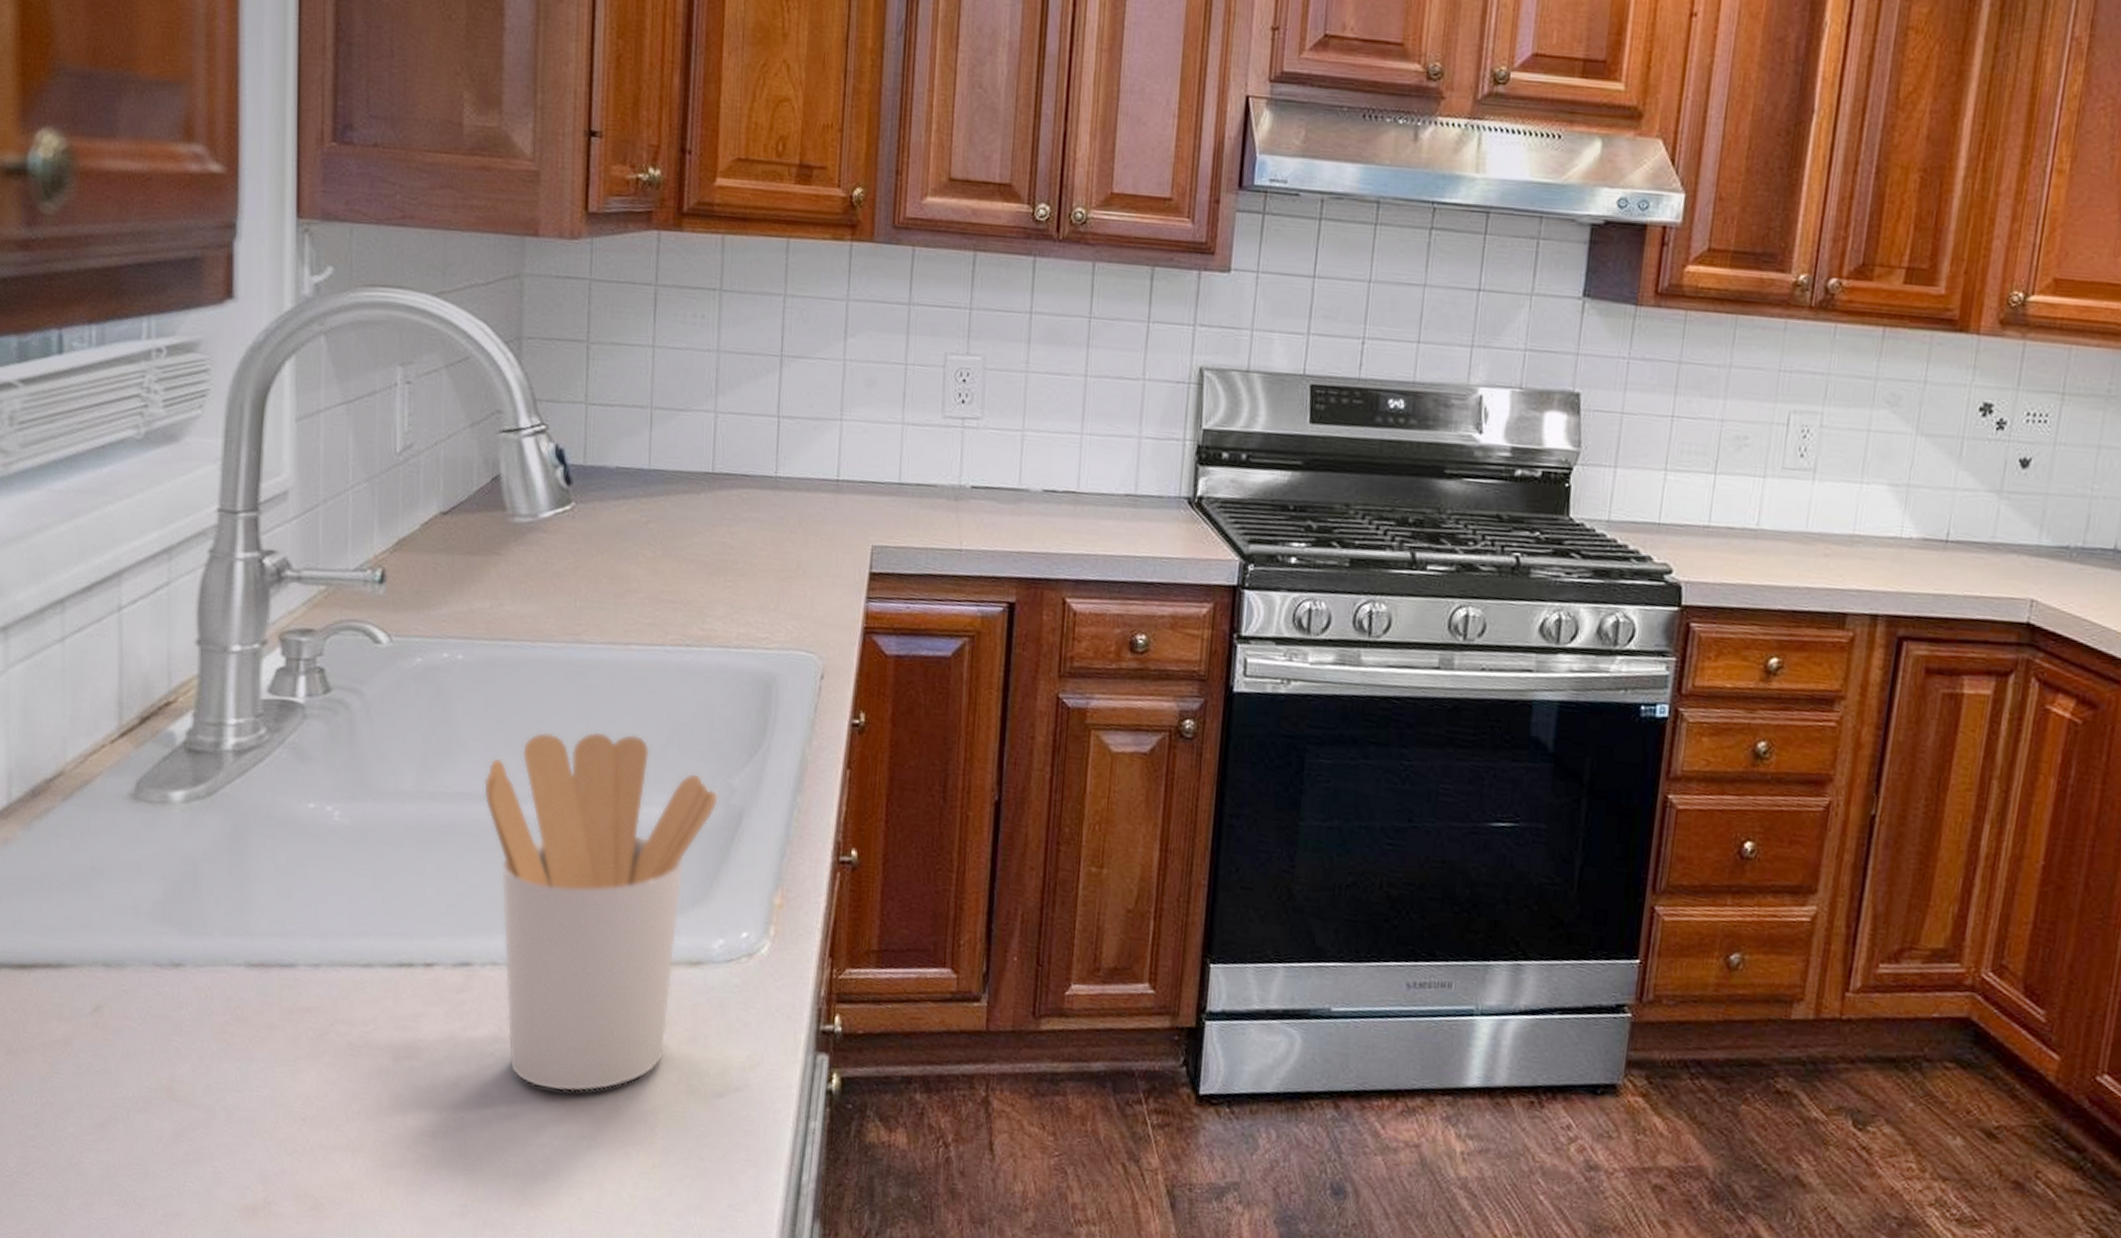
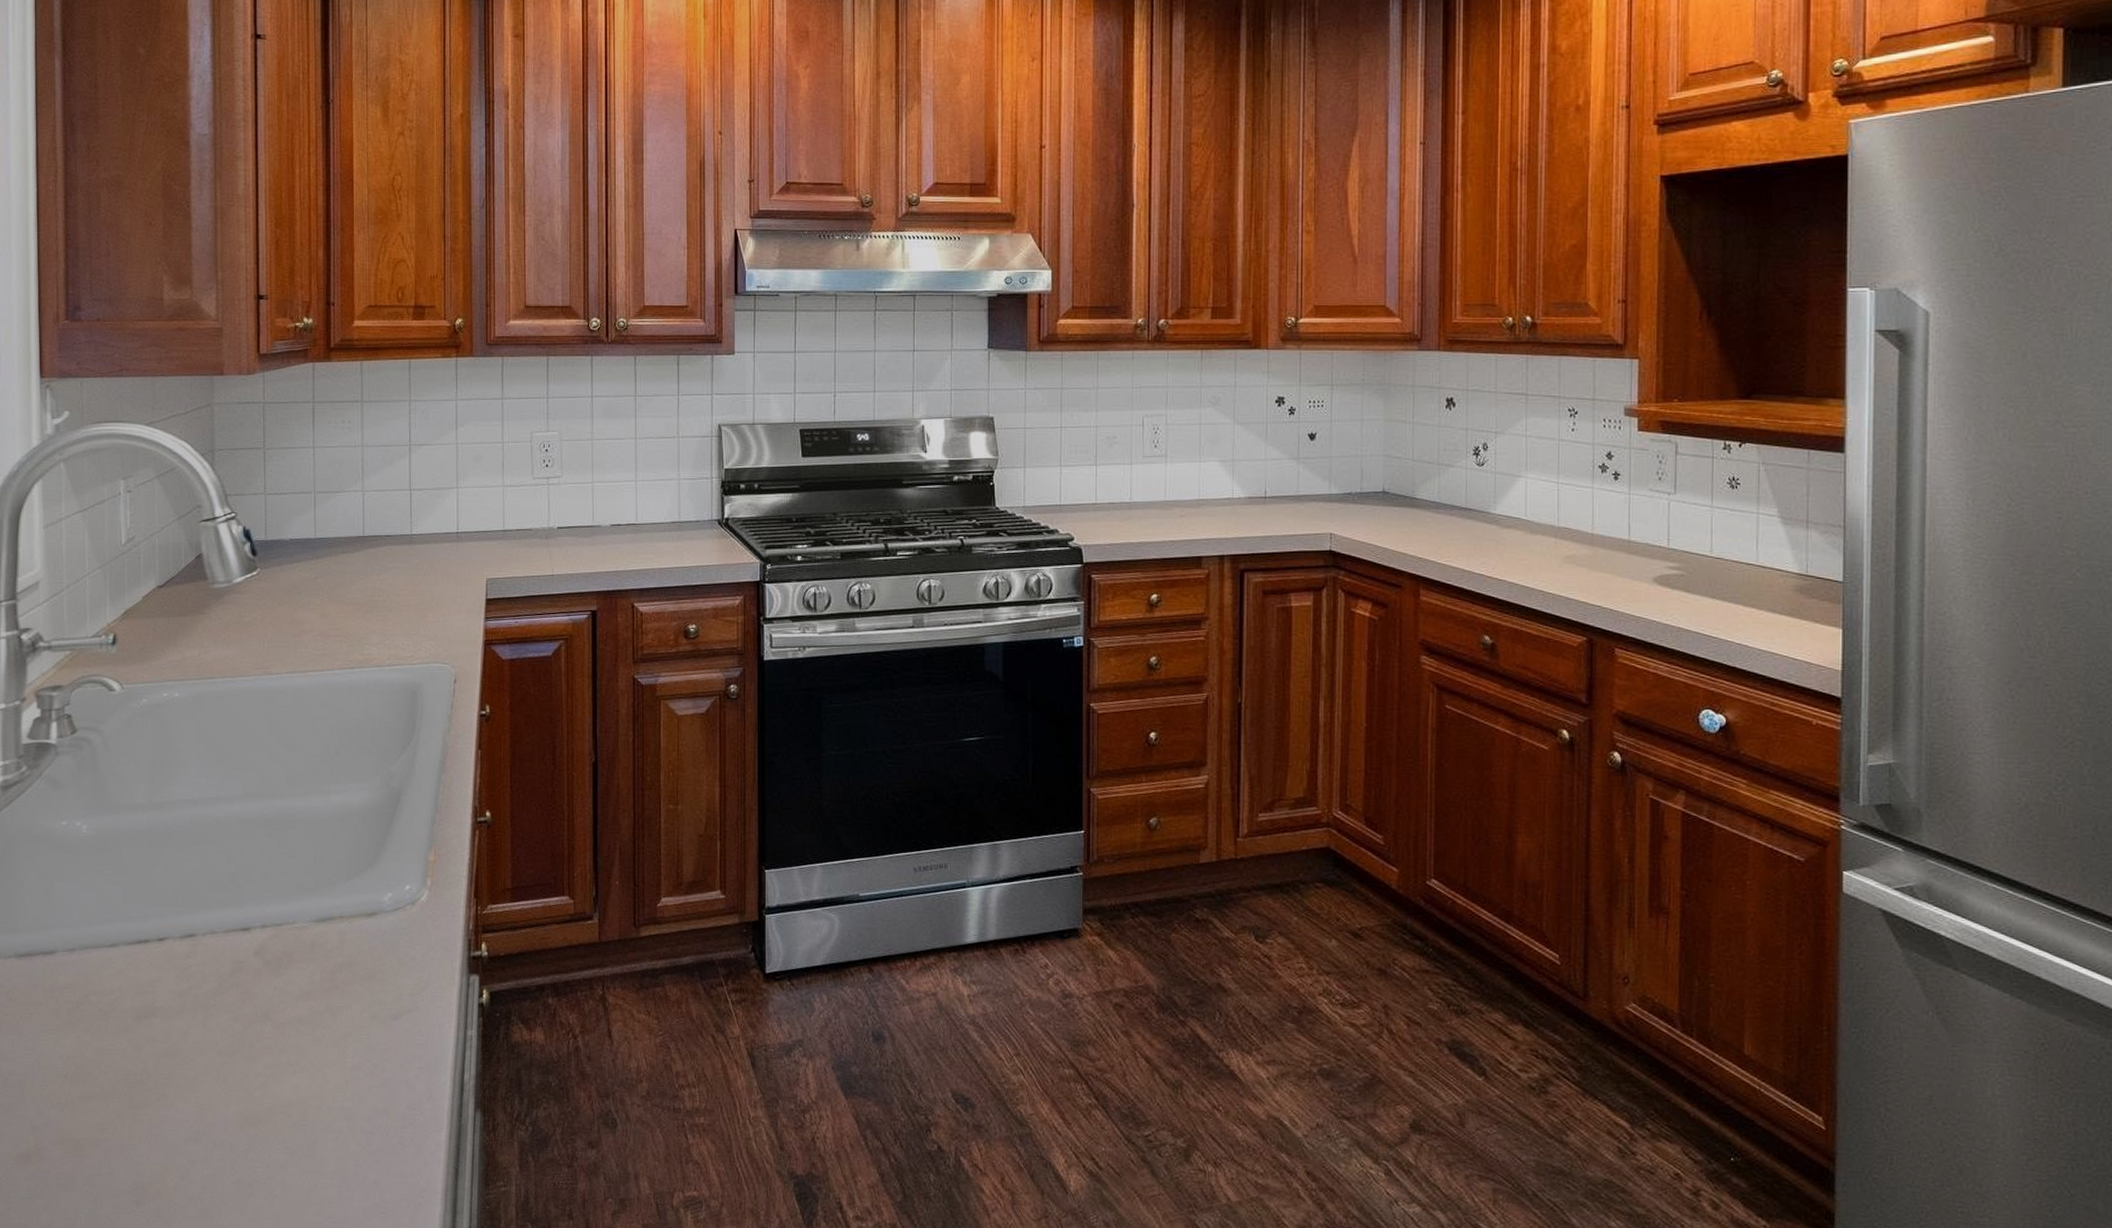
utensil holder: present [484,731,718,1092] -> none [199,740,382,1030]

